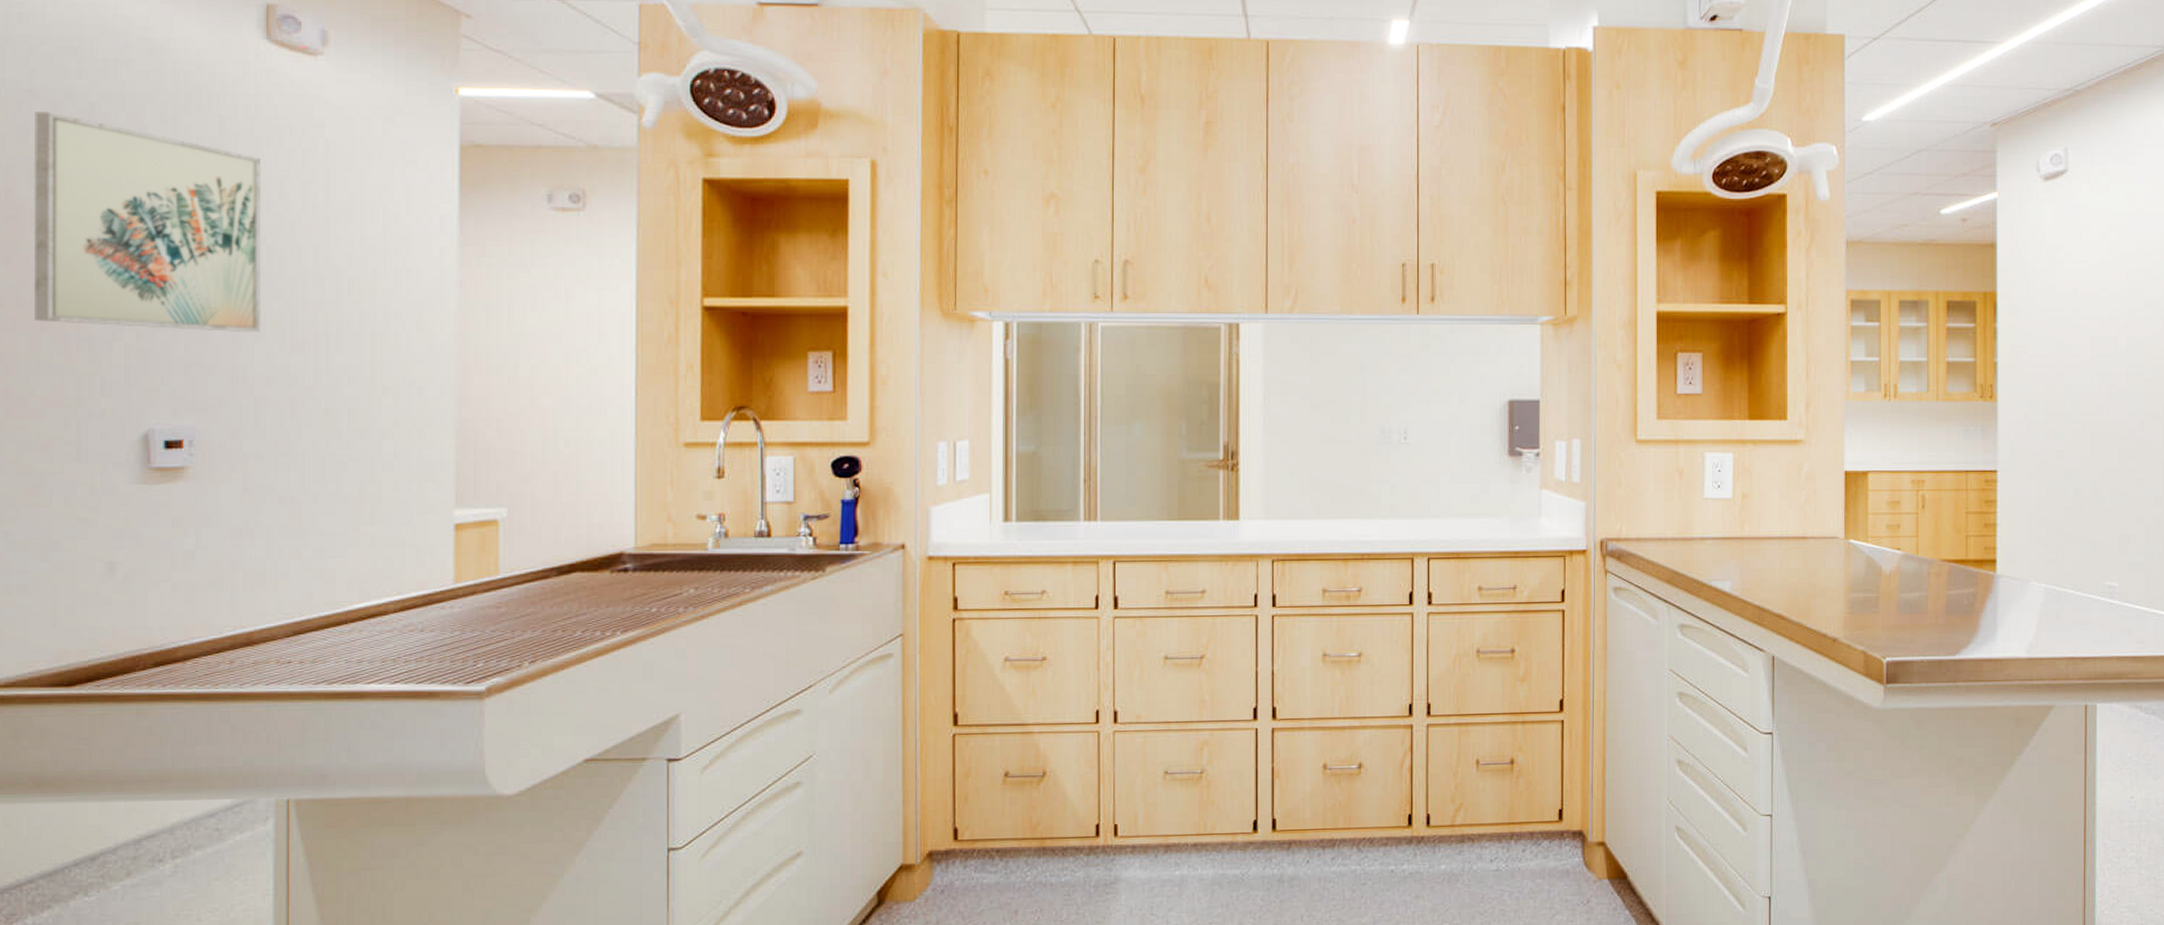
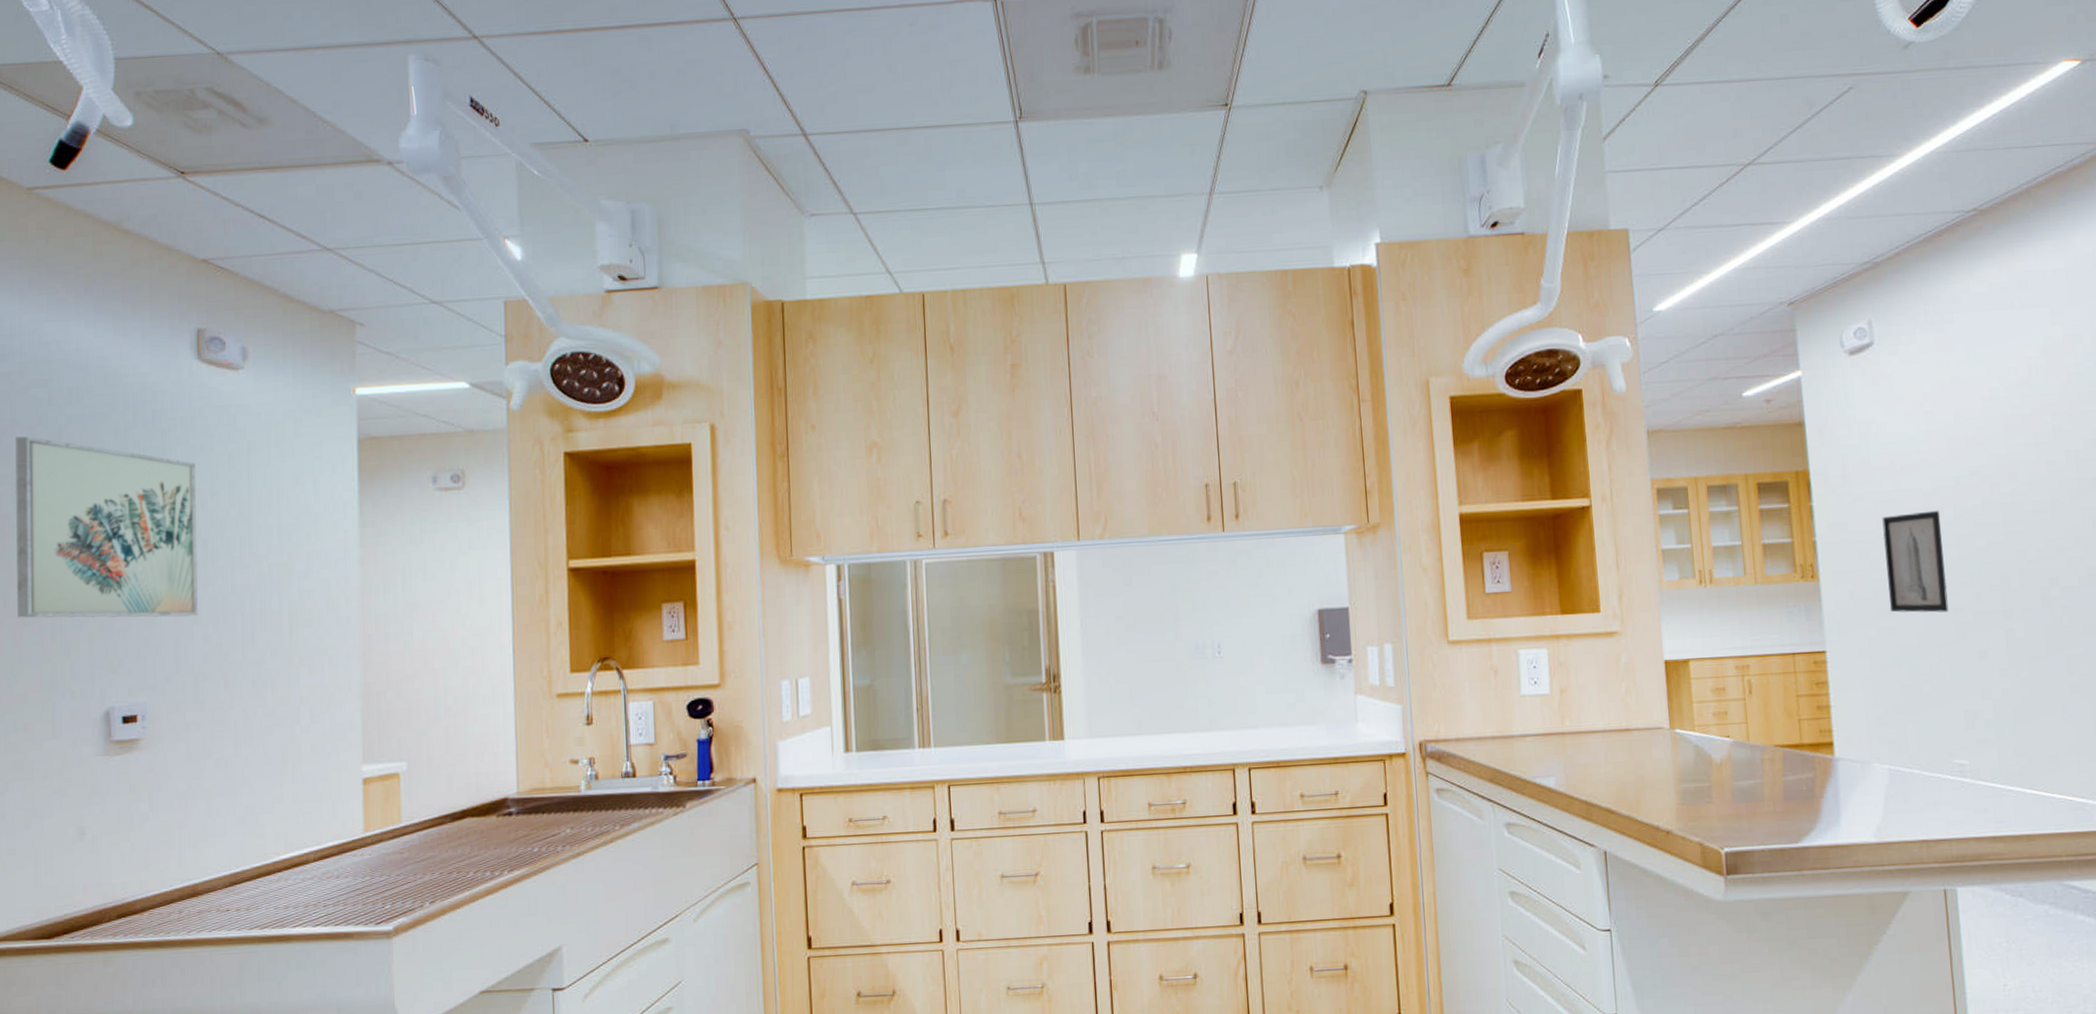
wall art: none [2059,339,2115,439] -> present [1882,510,1949,613]

